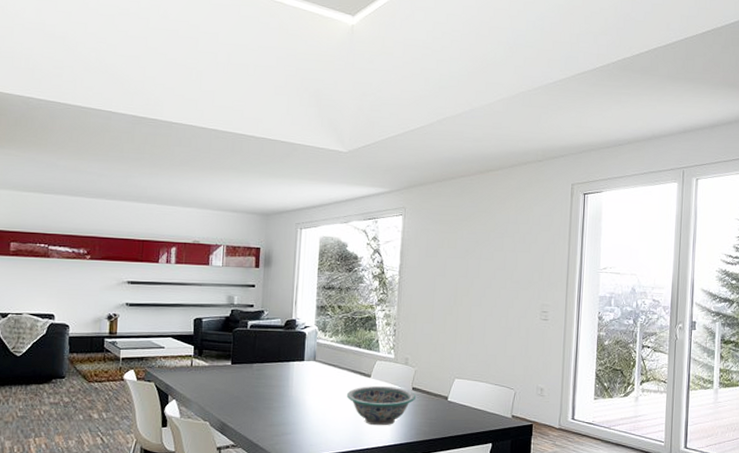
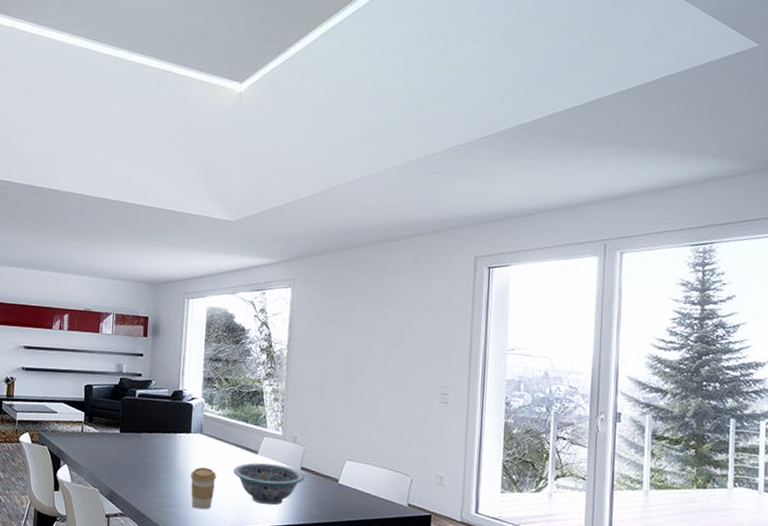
coffee cup: none [304,394,330,435] -> present [190,467,217,510]

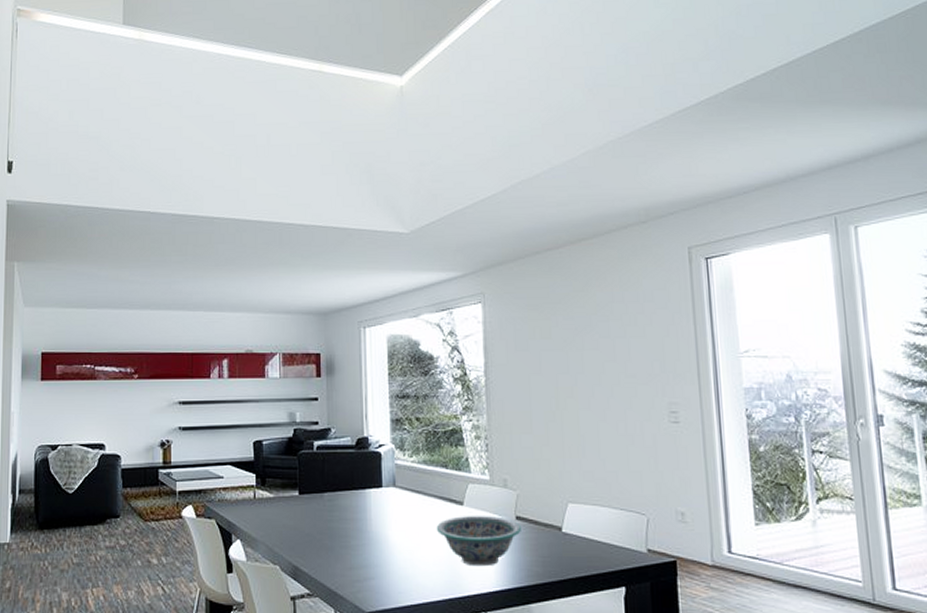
coffee cup: present [190,467,217,510] -> none [387,528,417,580]

